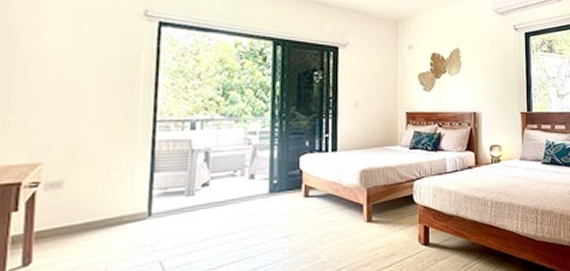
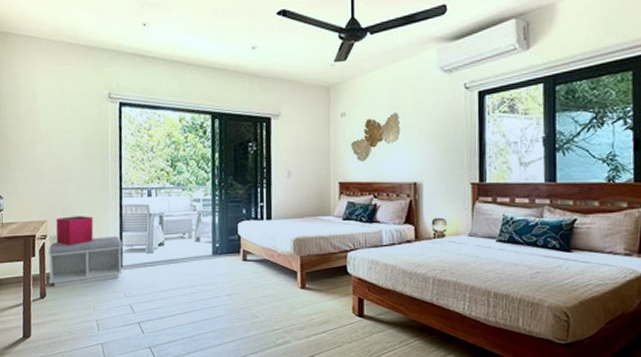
bench: none [38,178,153,248] -> present [48,237,123,286]
storage bin: none [54,155,113,193] -> present [56,216,94,245]

